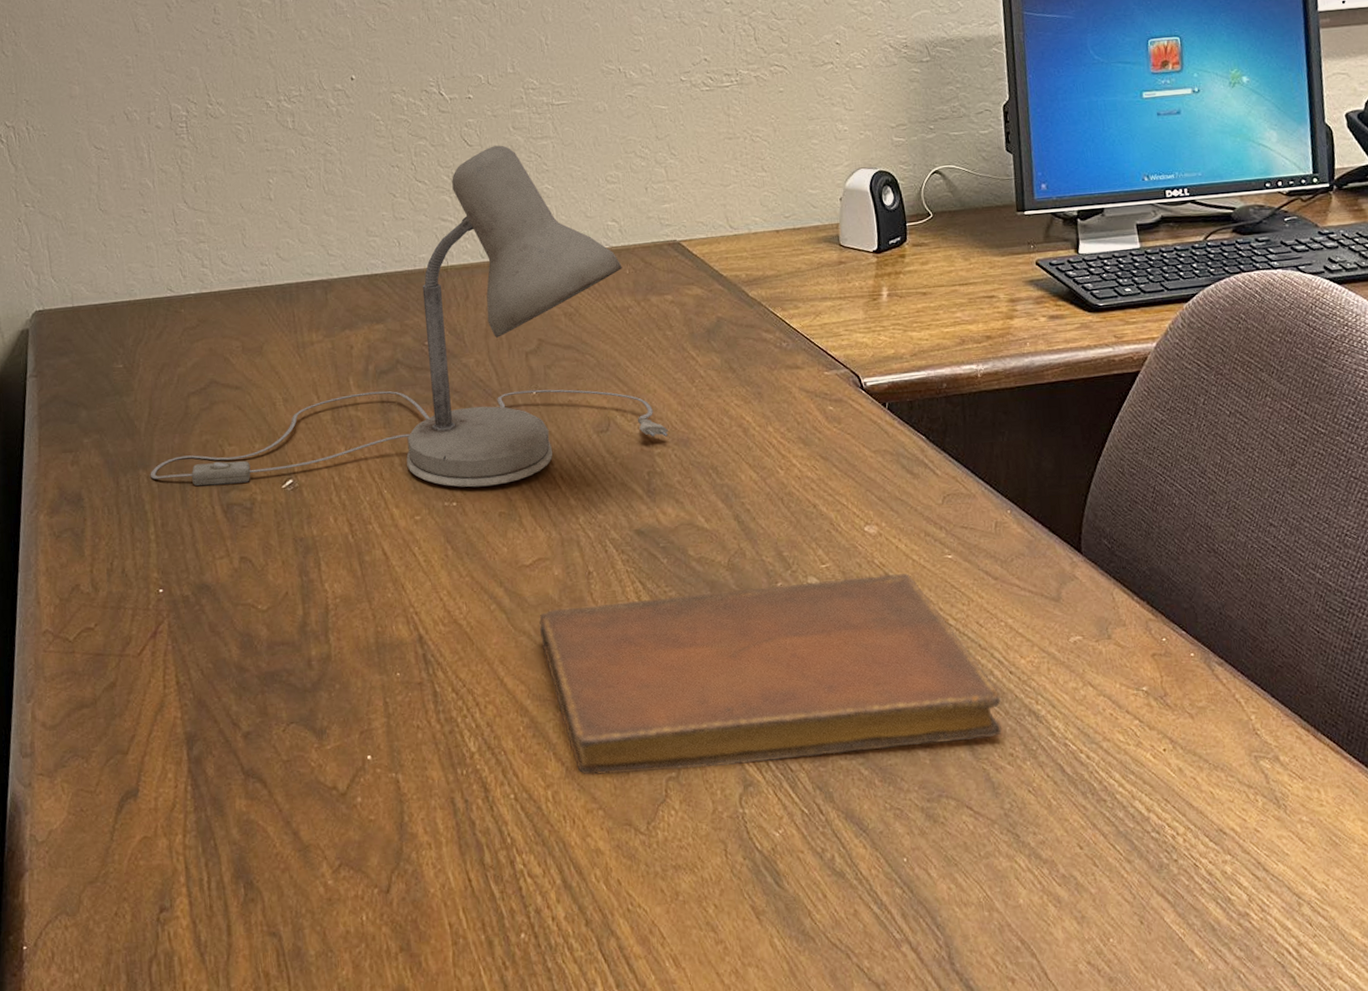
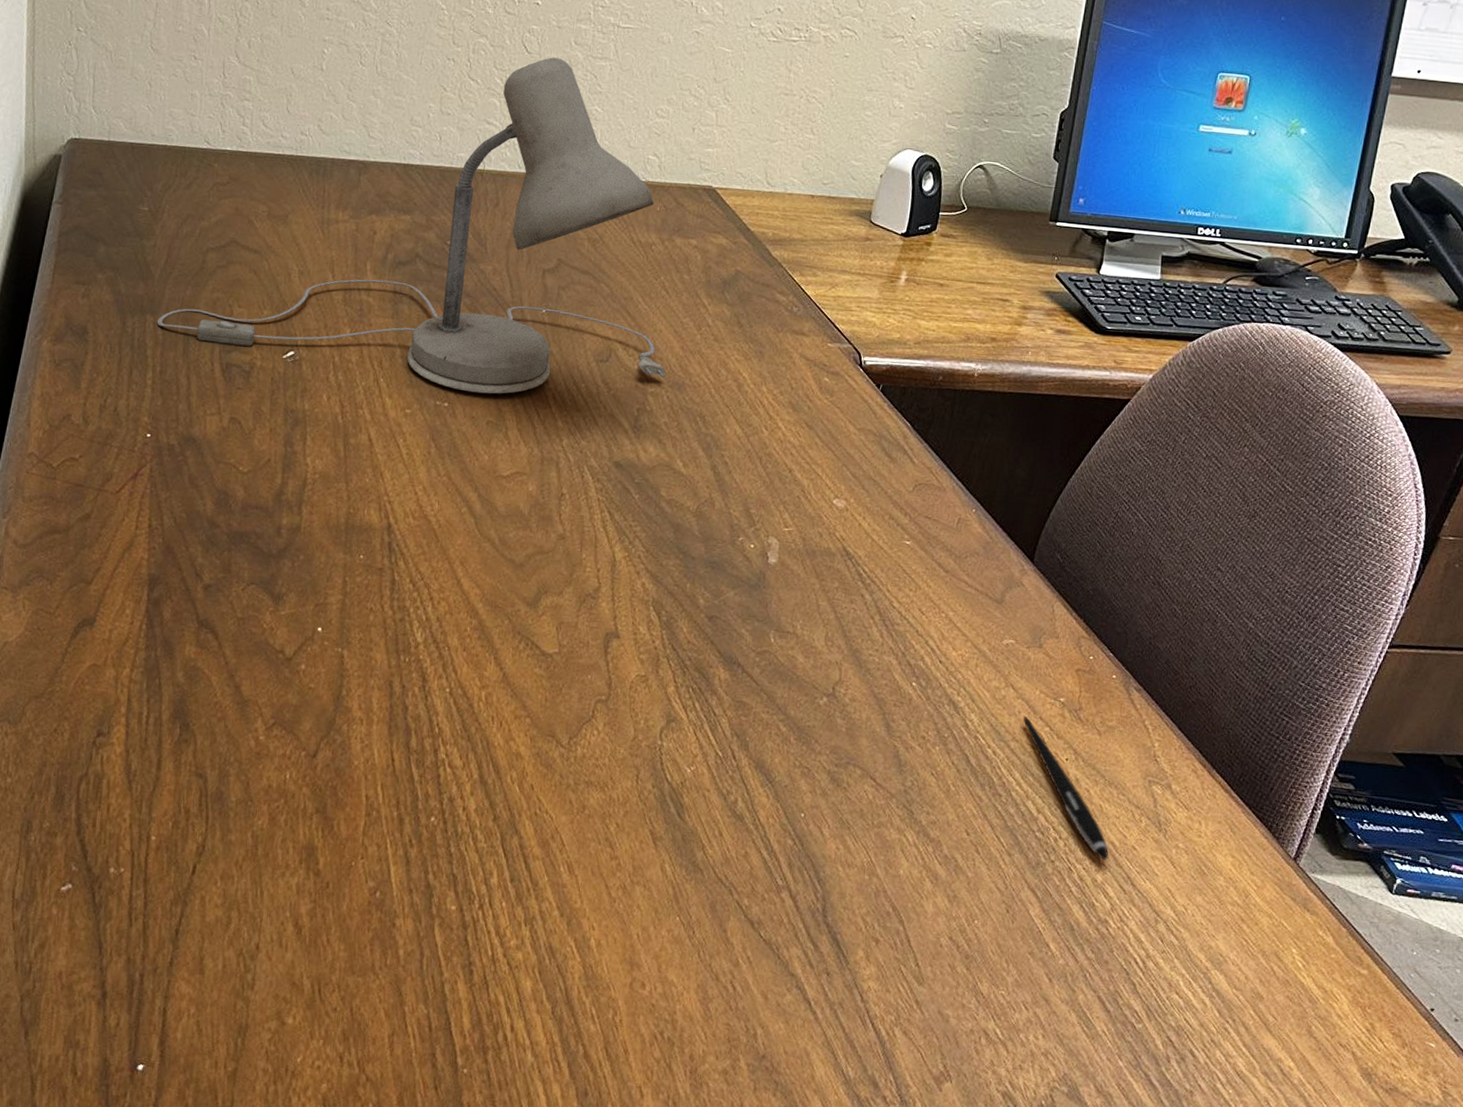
notebook: present [539,573,1002,775] -> none [503,523,925,718]
pen: none [1109,713,1233,849] -> present [1022,717,1109,860]

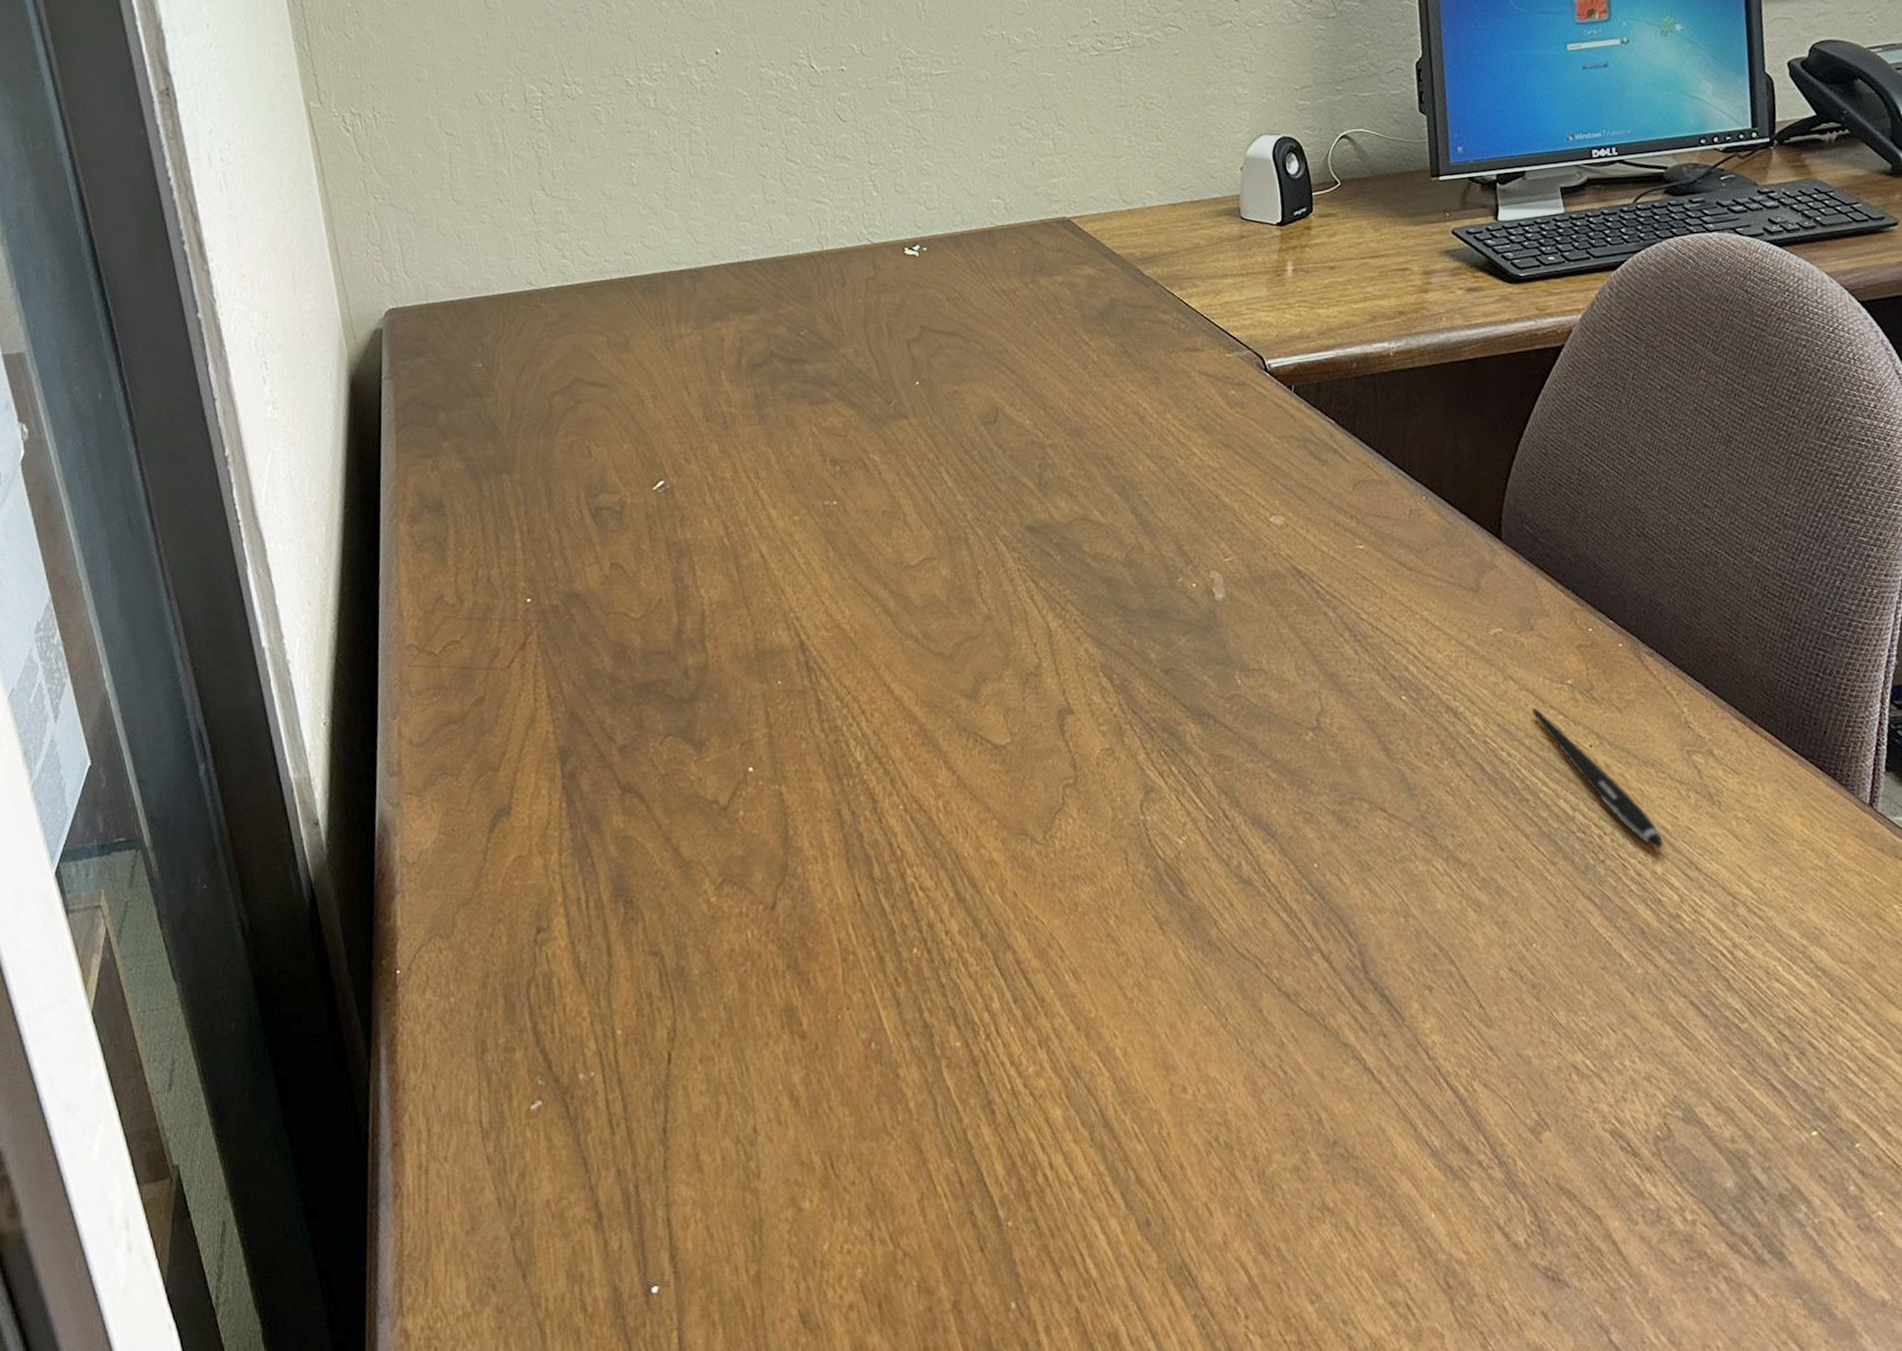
desk lamp: present [156,57,666,394] -> none [514,120,1060,490]

